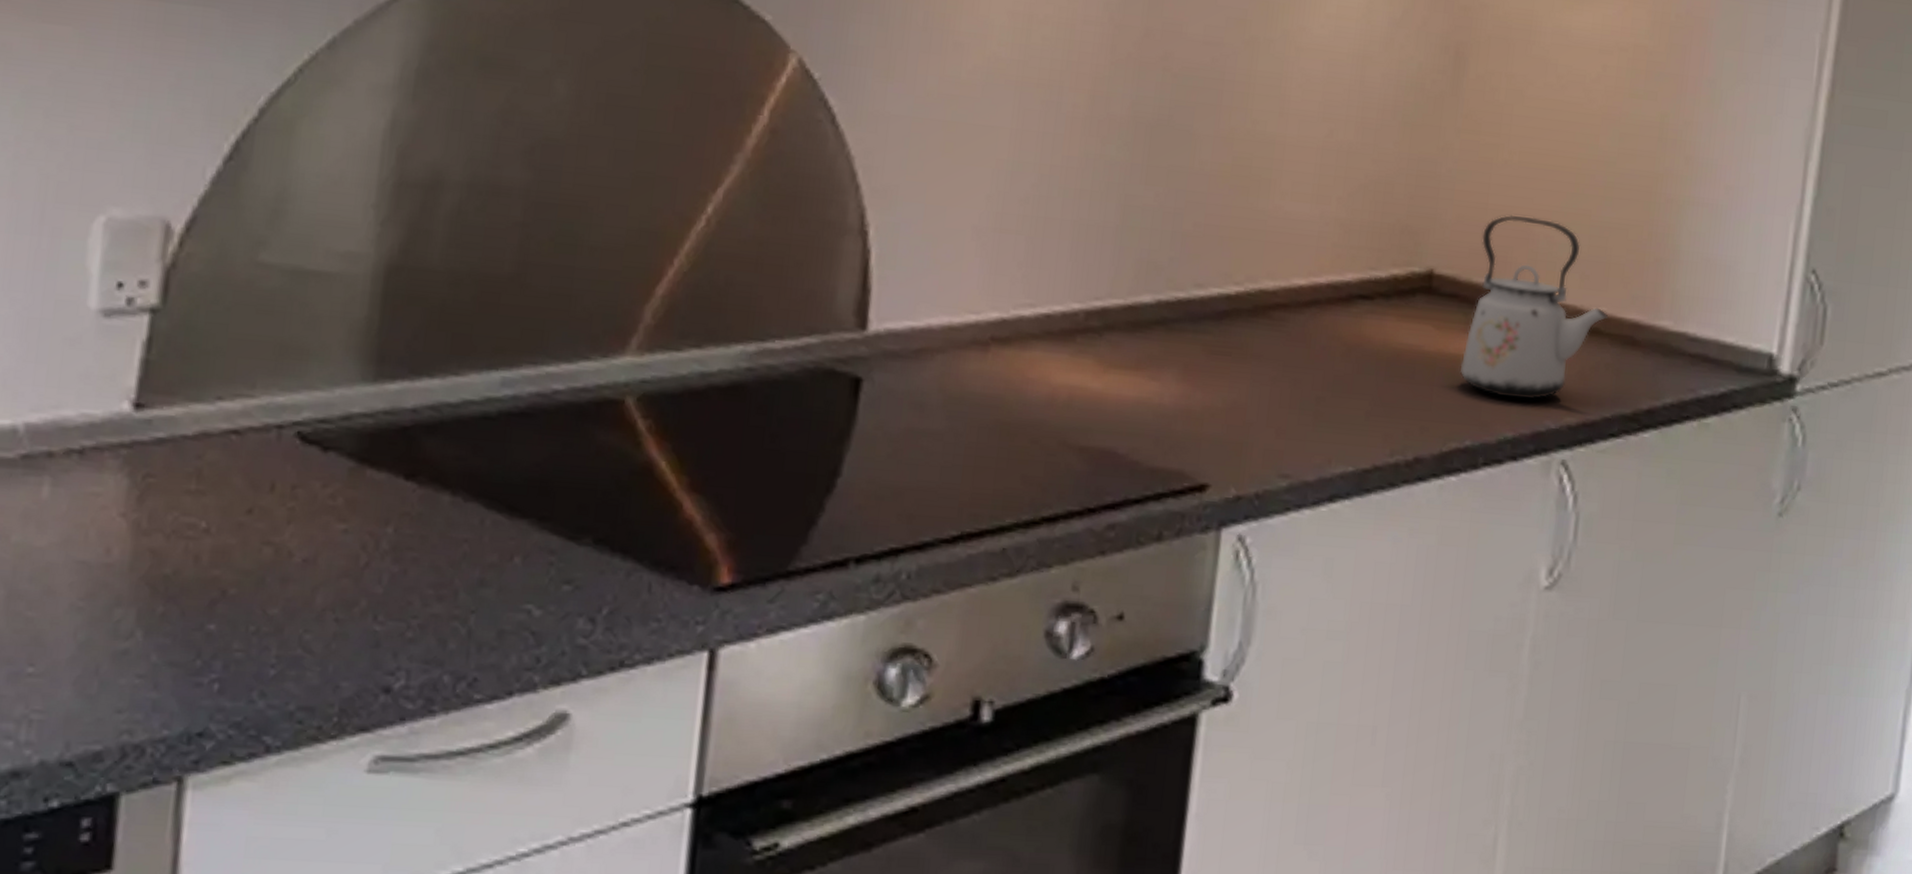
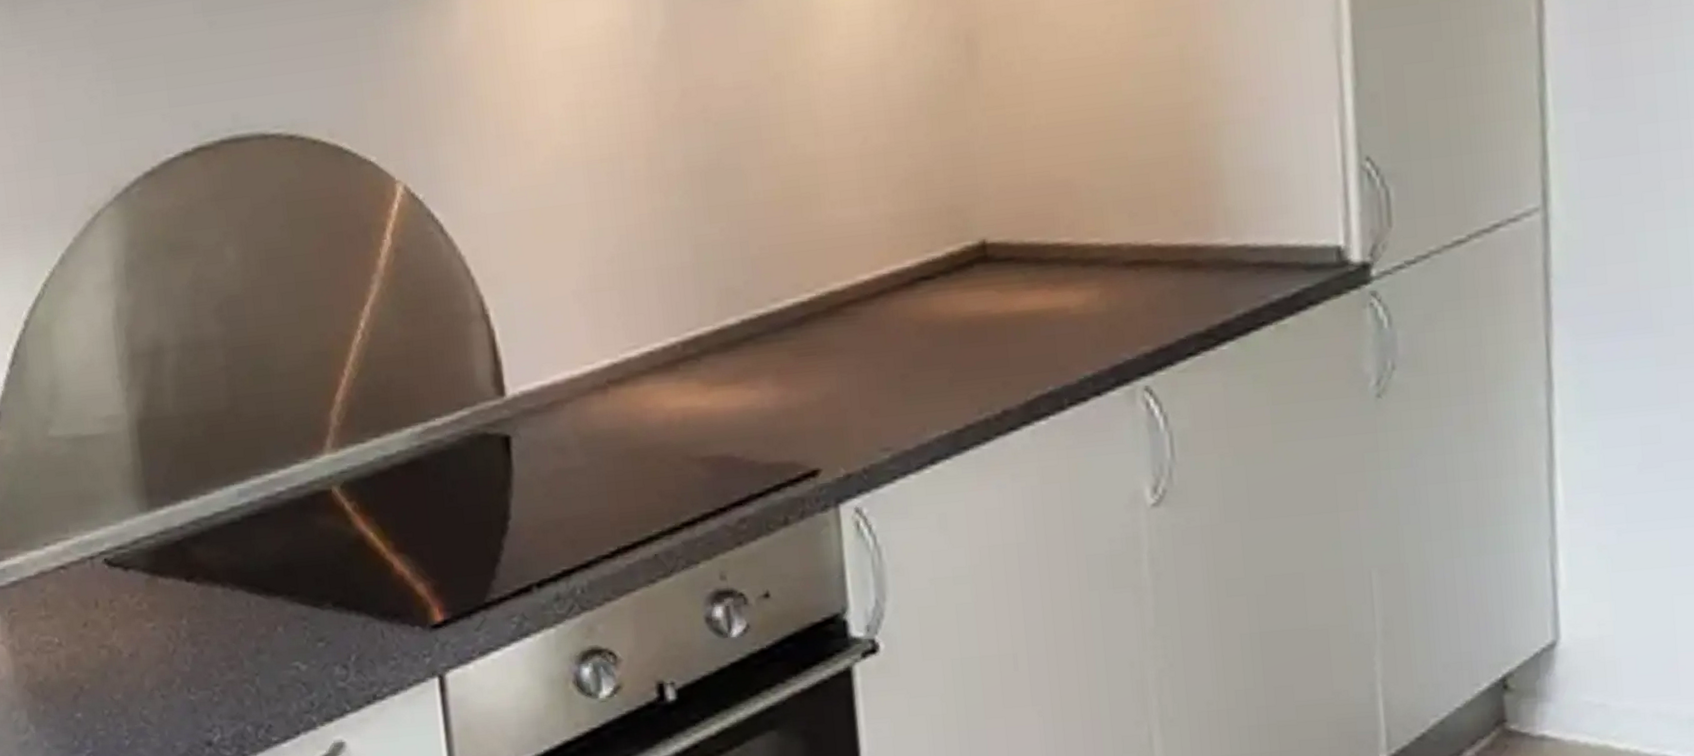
kettle: present [1459,214,1609,400] -> none [1025,170,1165,341]

